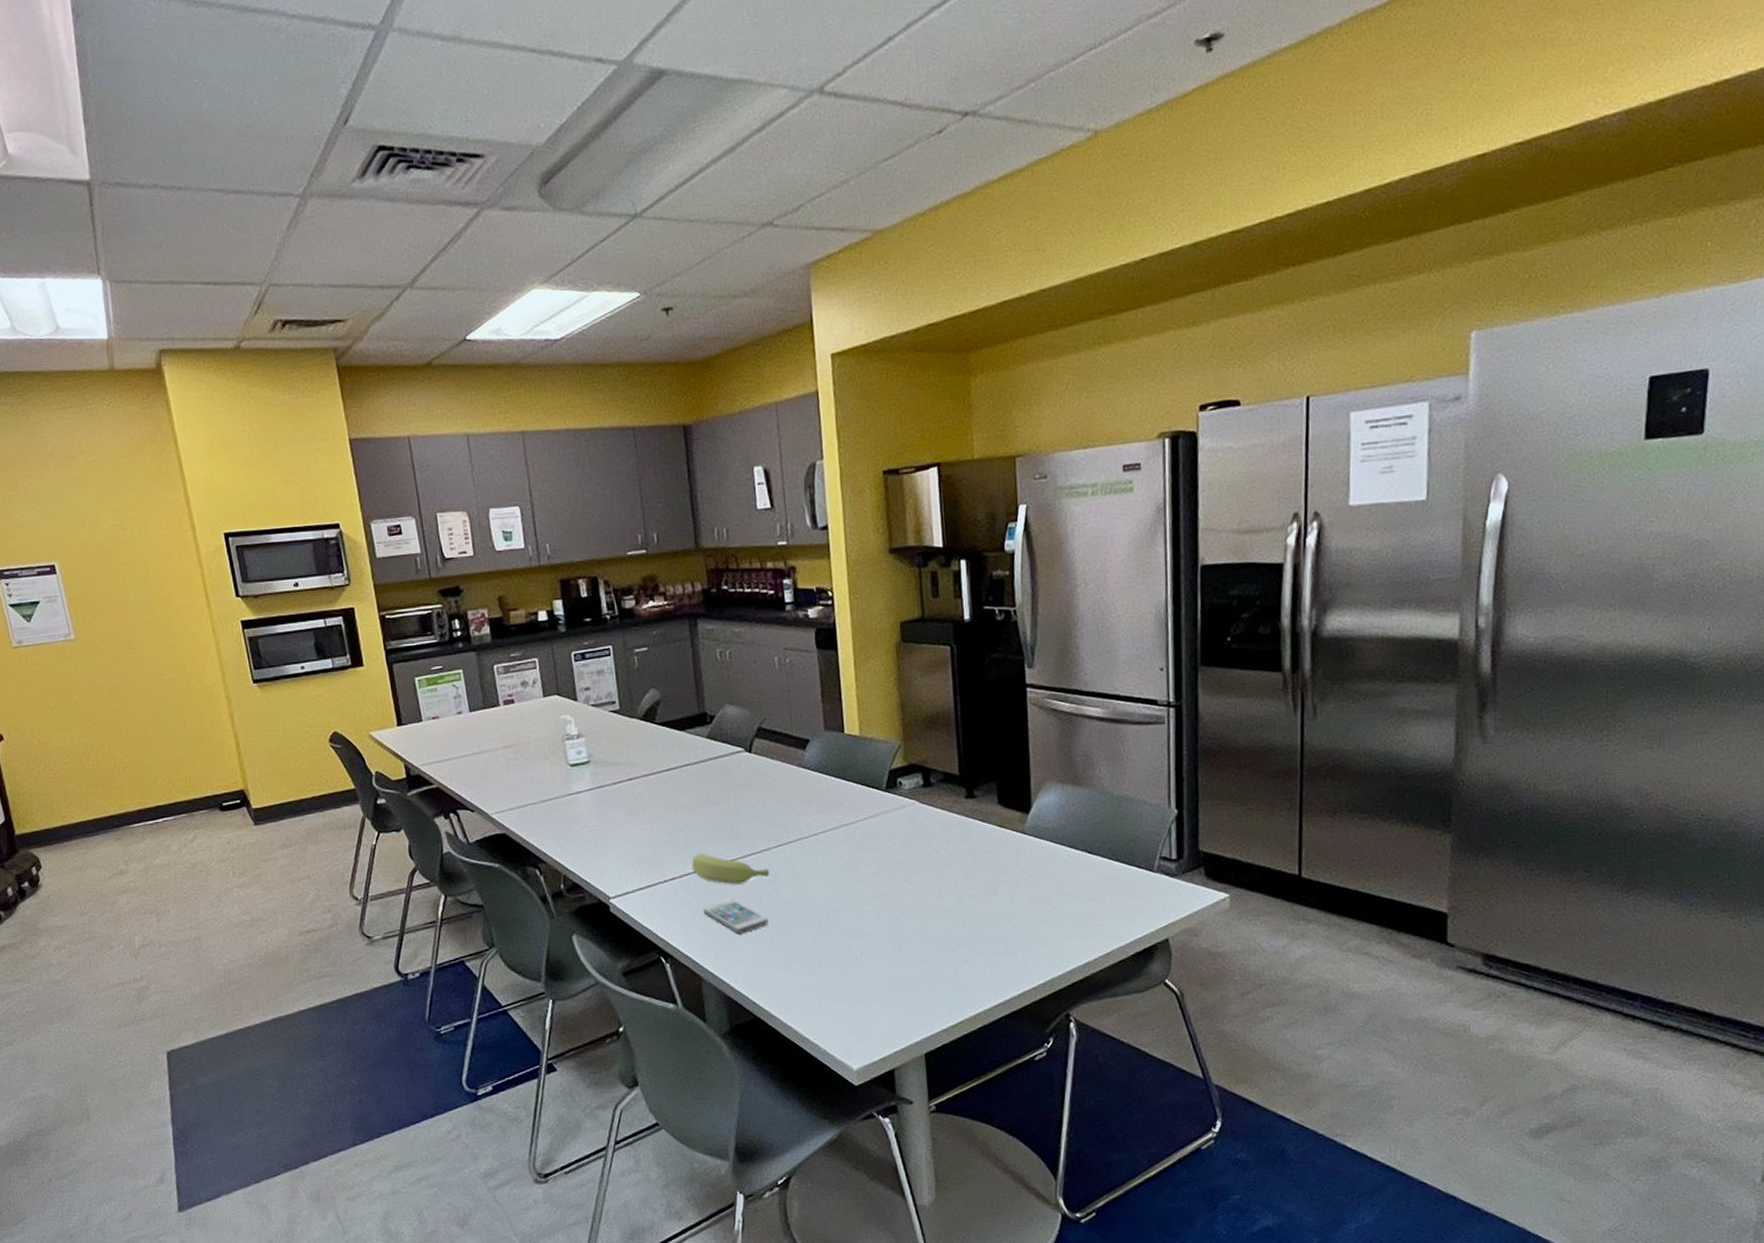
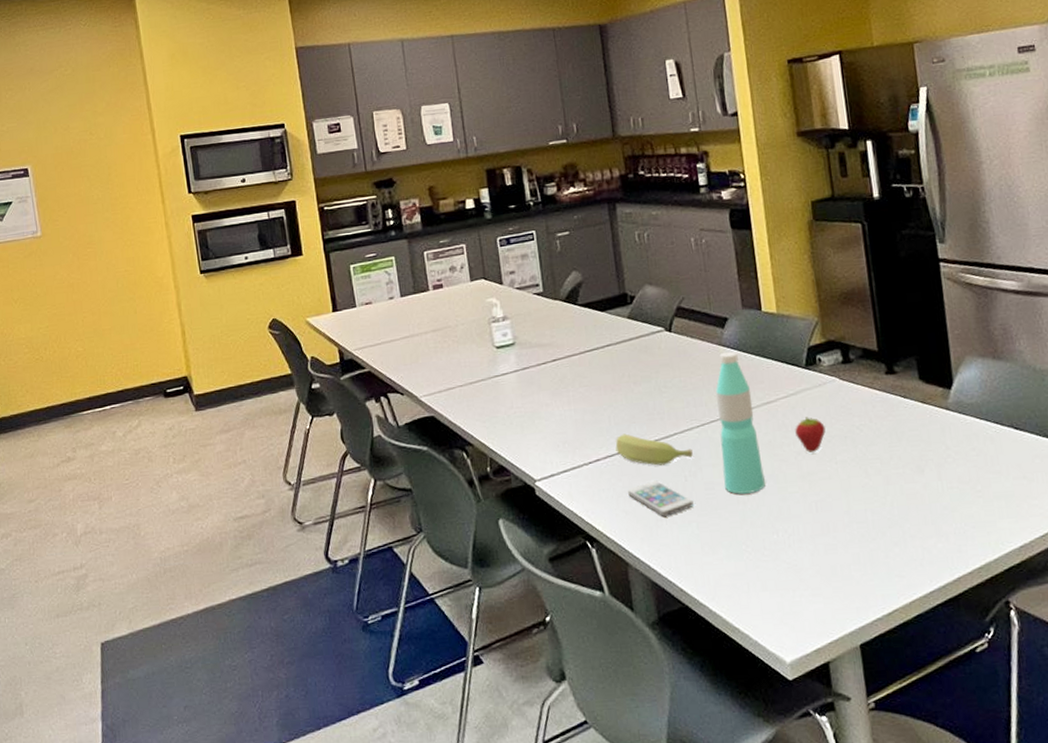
water bottle: none [795,773,841,913] -> present [716,351,766,494]
fruit: none [872,839,903,874] -> present [795,417,826,454]

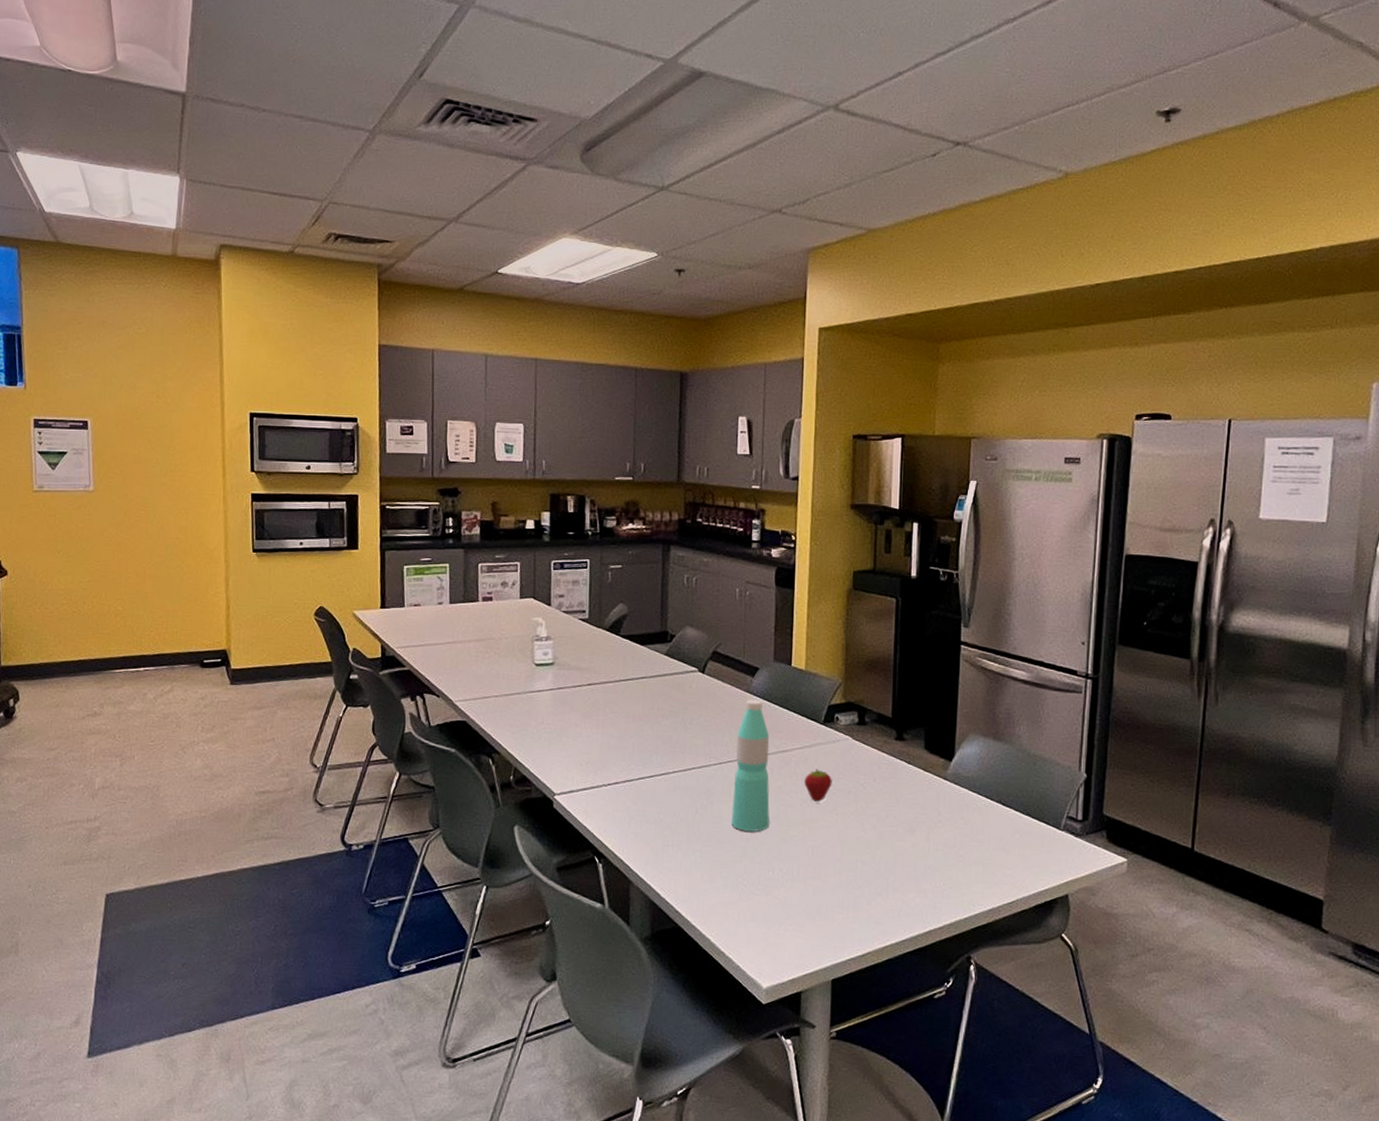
banana: present [615,433,693,466] -> none [635,762,707,796]
smartphone: present [628,480,694,516] -> none [641,808,700,843]

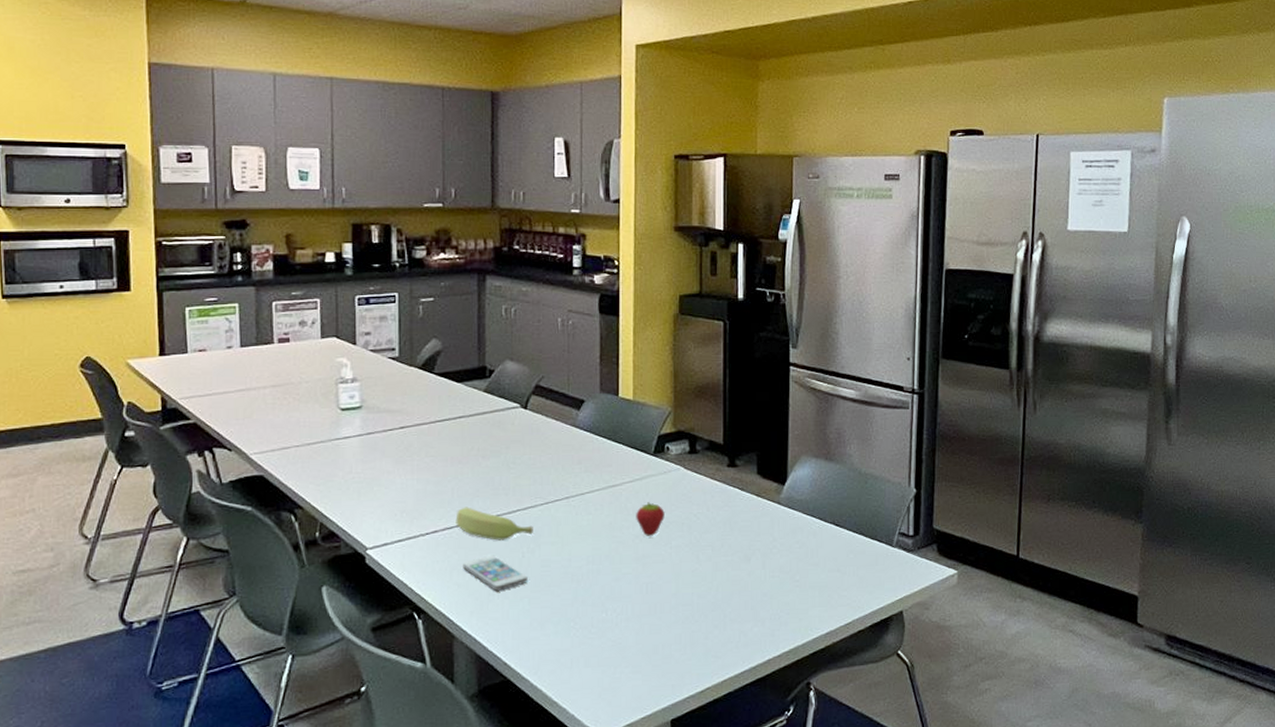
banana: none [635,762,707,796] -> present [455,507,533,541]
smartphone: none [641,808,700,843] -> present [463,555,528,591]
water bottle: present [732,699,770,832] -> none [561,433,602,573]

